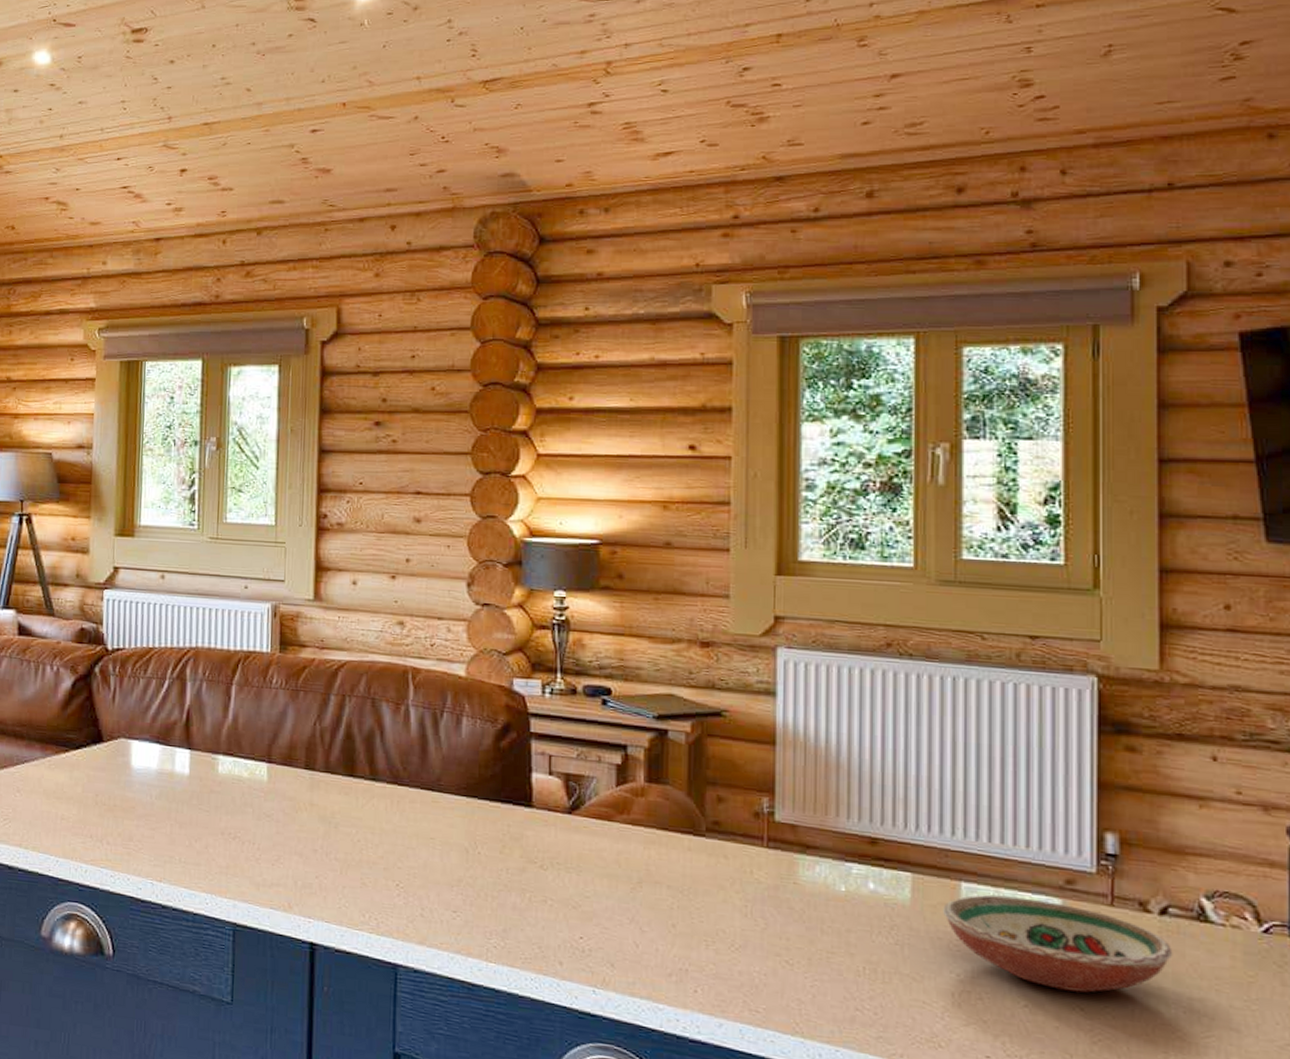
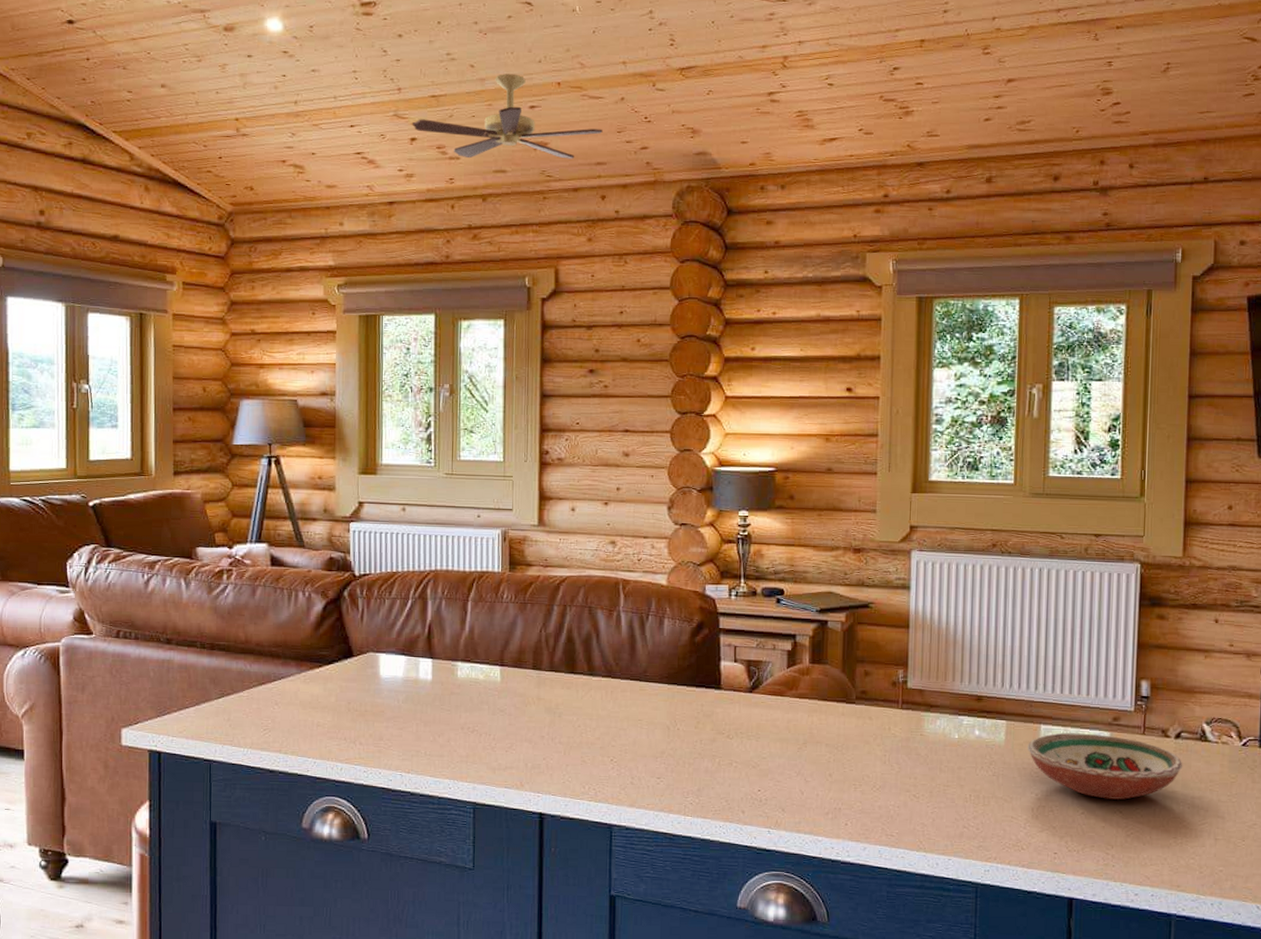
ceiling fan: none [183,96,393,189] -> present [413,74,603,159]

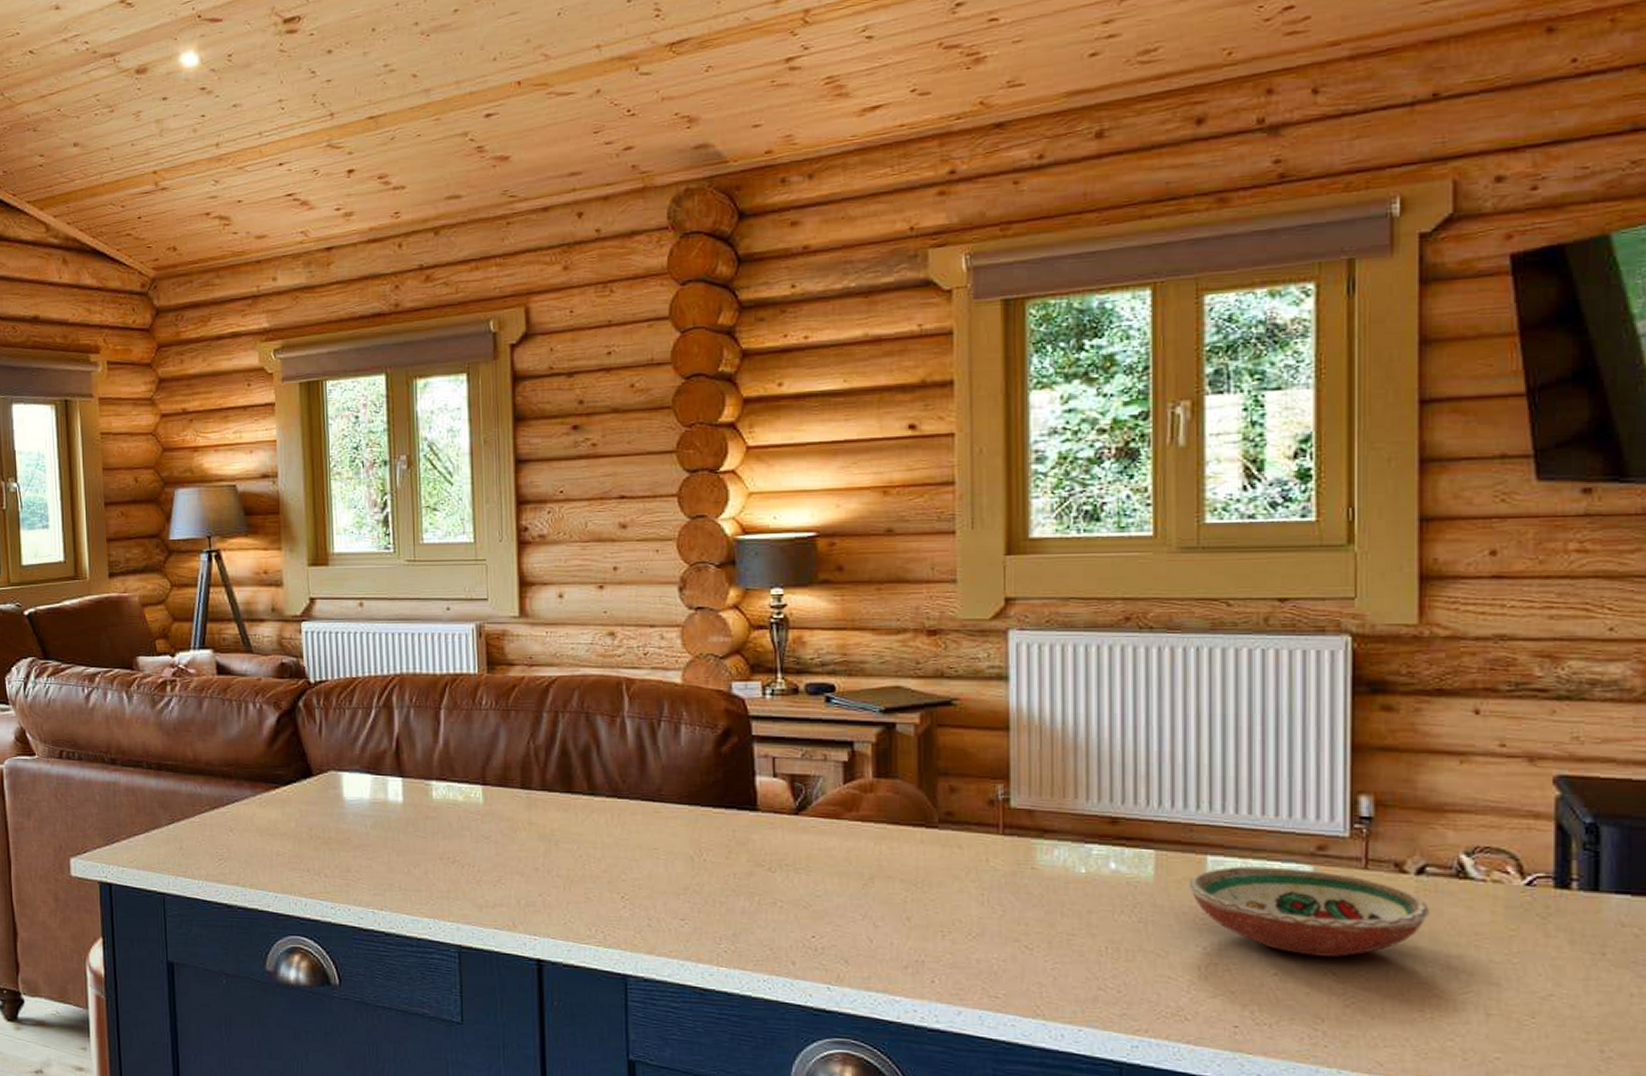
ceiling fan: present [413,74,603,159] -> none [349,78,576,186]

